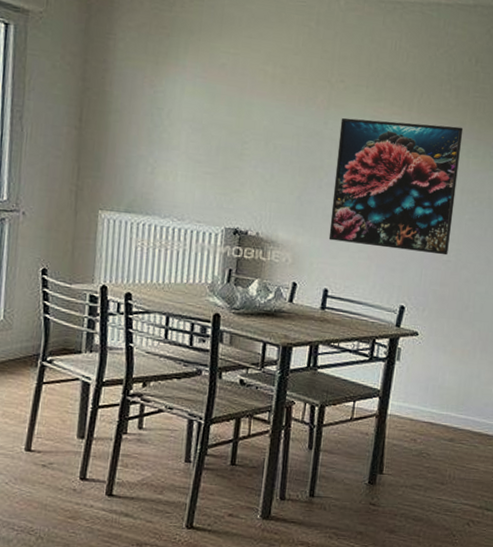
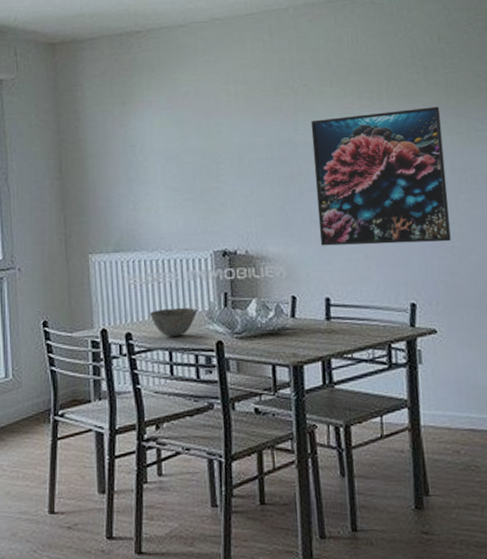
bowl: none [153,275,201,303] -> present [150,307,198,337]

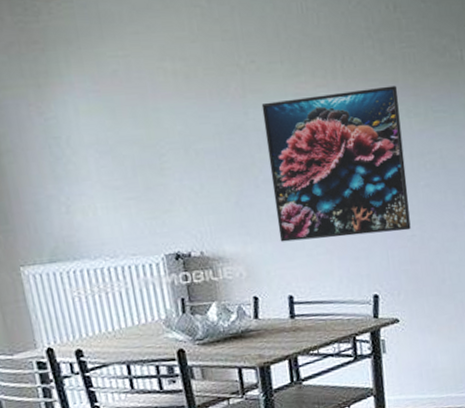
bowl: present [150,307,198,337] -> none [100,317,154,350]

